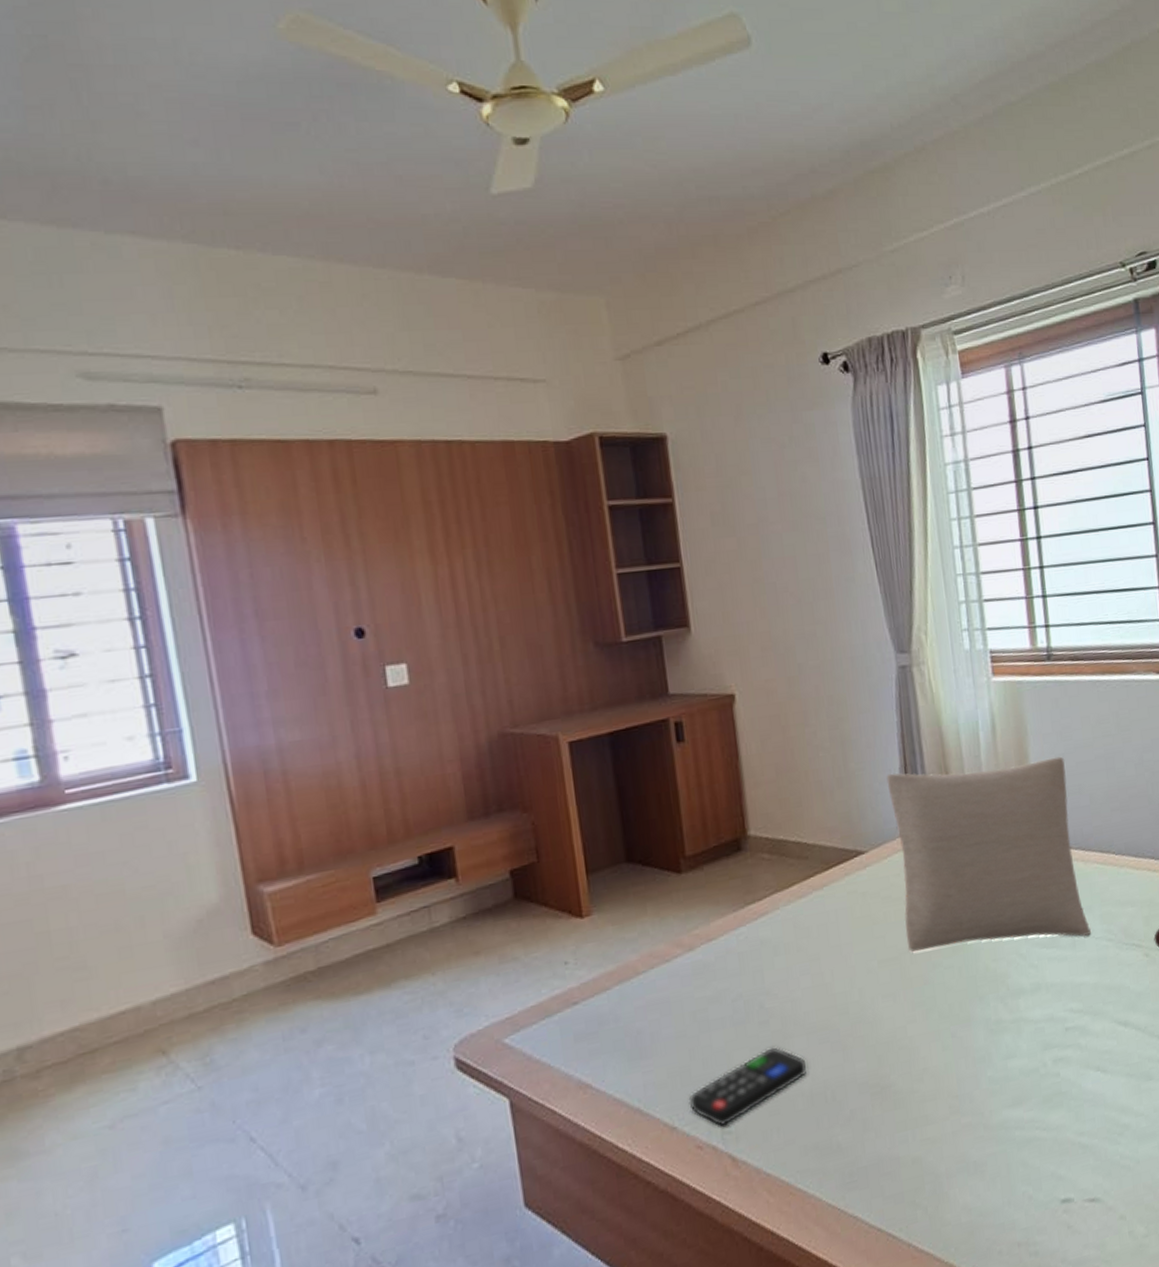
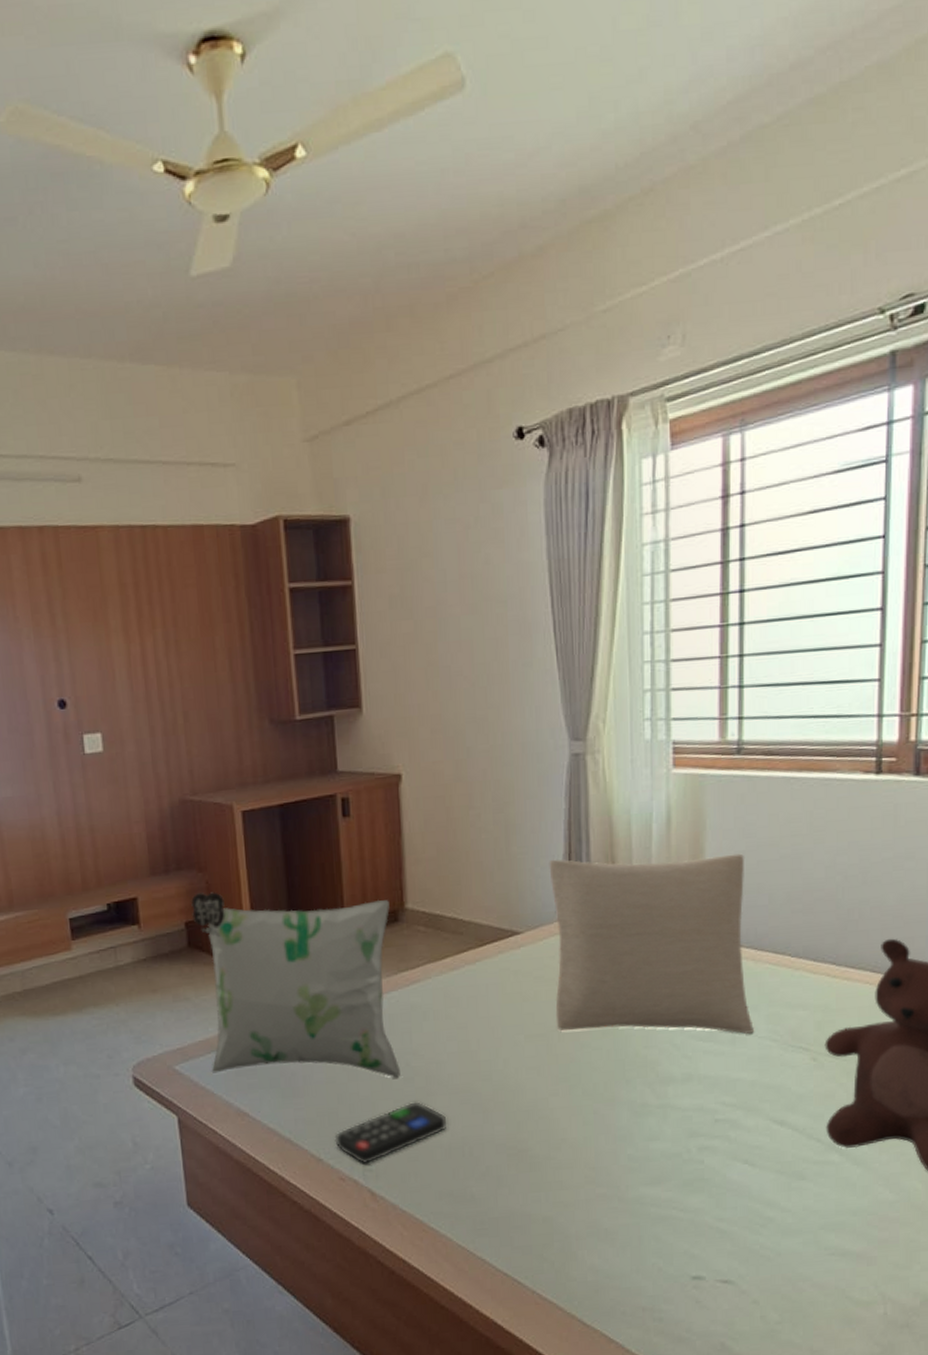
decorative pillow: none [516,828,755,1043] -> present [191,892,400,1078]

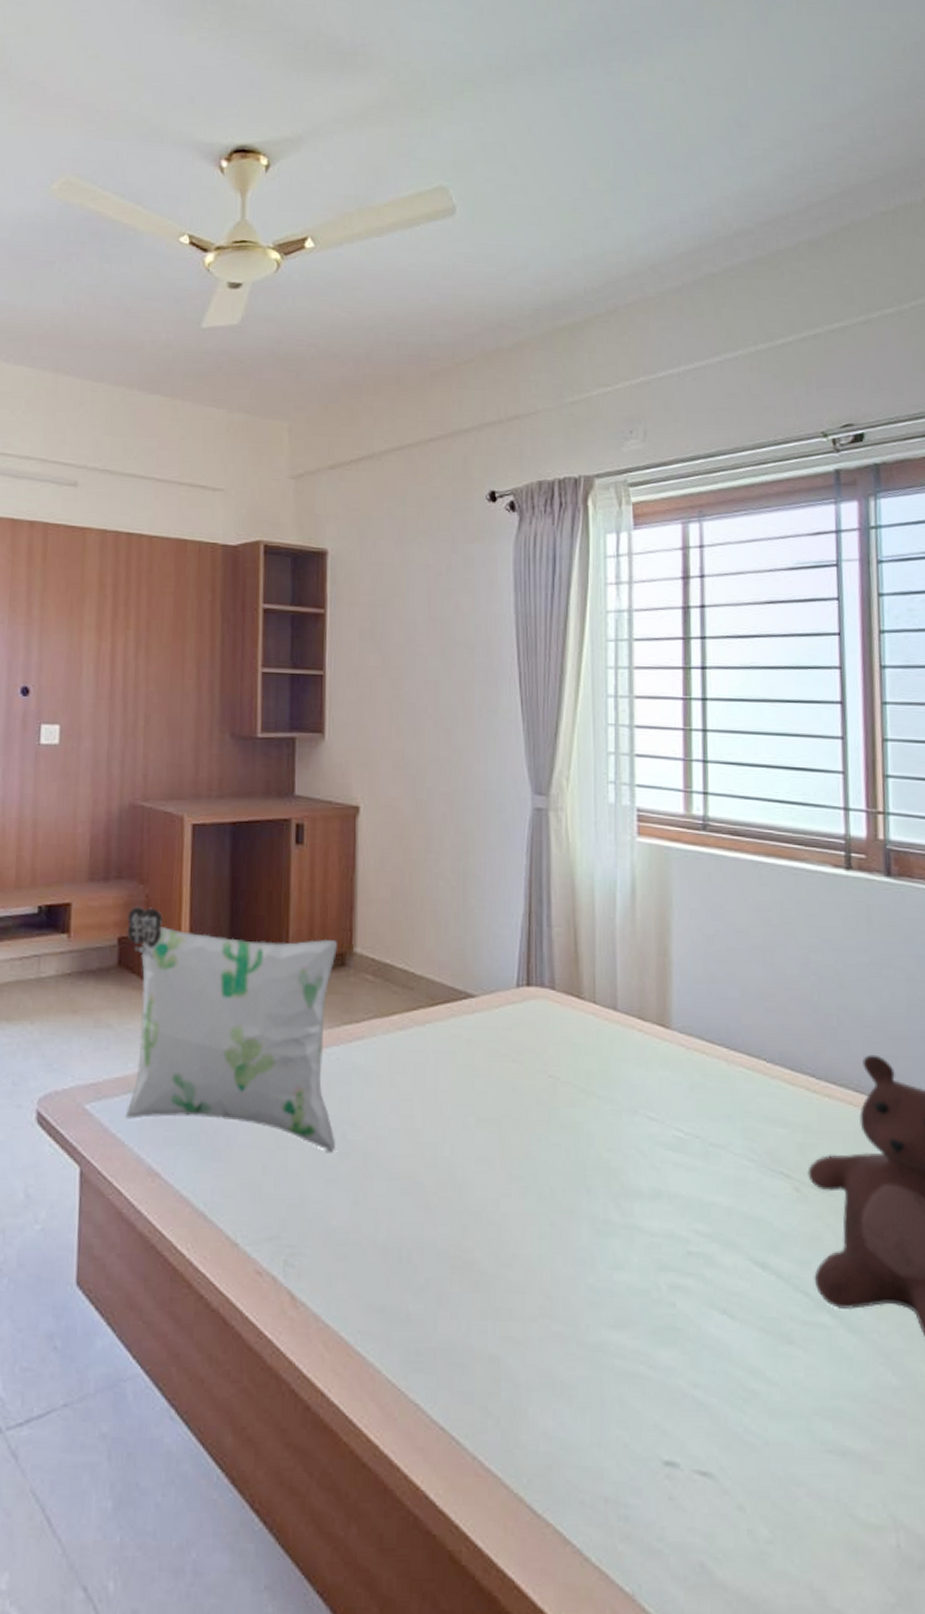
remote control: present [334,1102,446,1165] -> none [254,1184,382,1257]
pillow: present [549,853,755,1034] -> none [508,918,730,1148]

